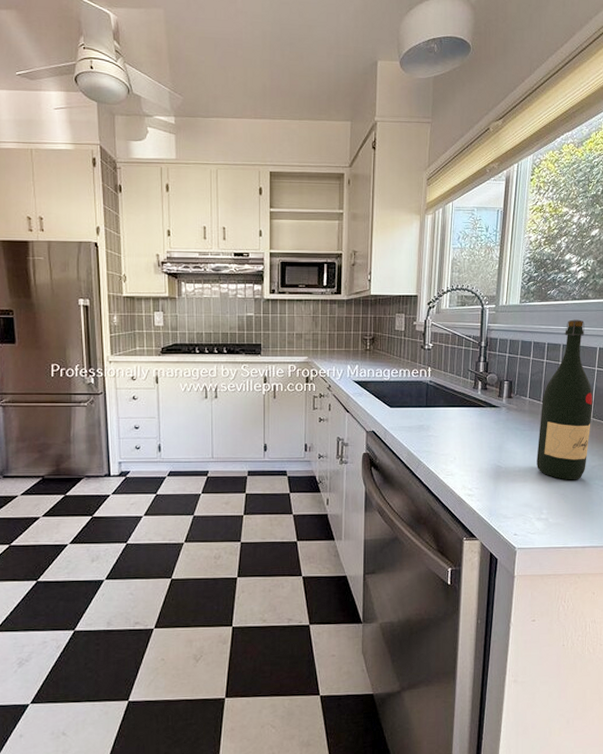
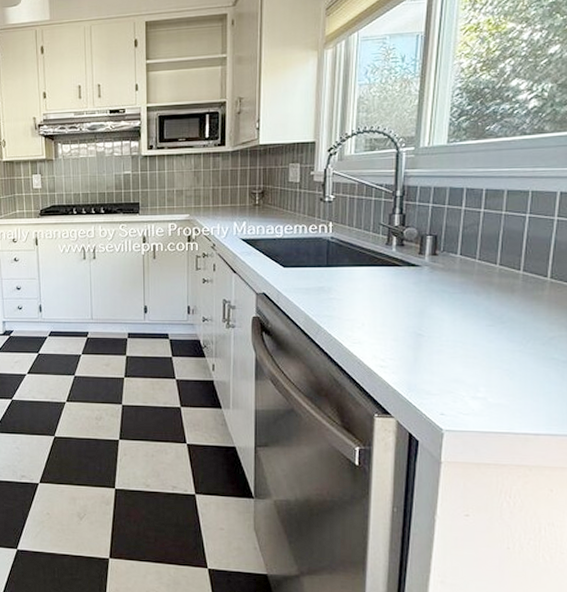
wine bottle: present [537,319,593,480] -> none [471,158,551,354]

